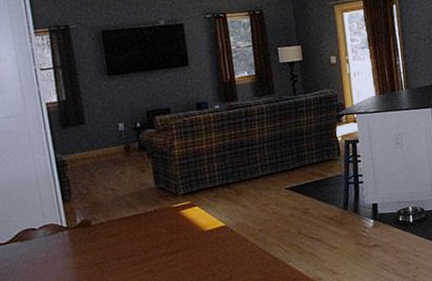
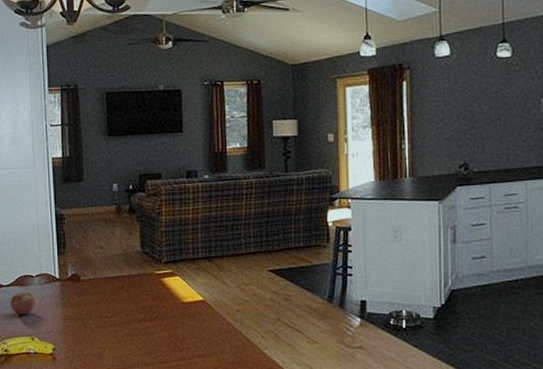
apple: none [10,245,43,272] -> present [9,291,36,315]

